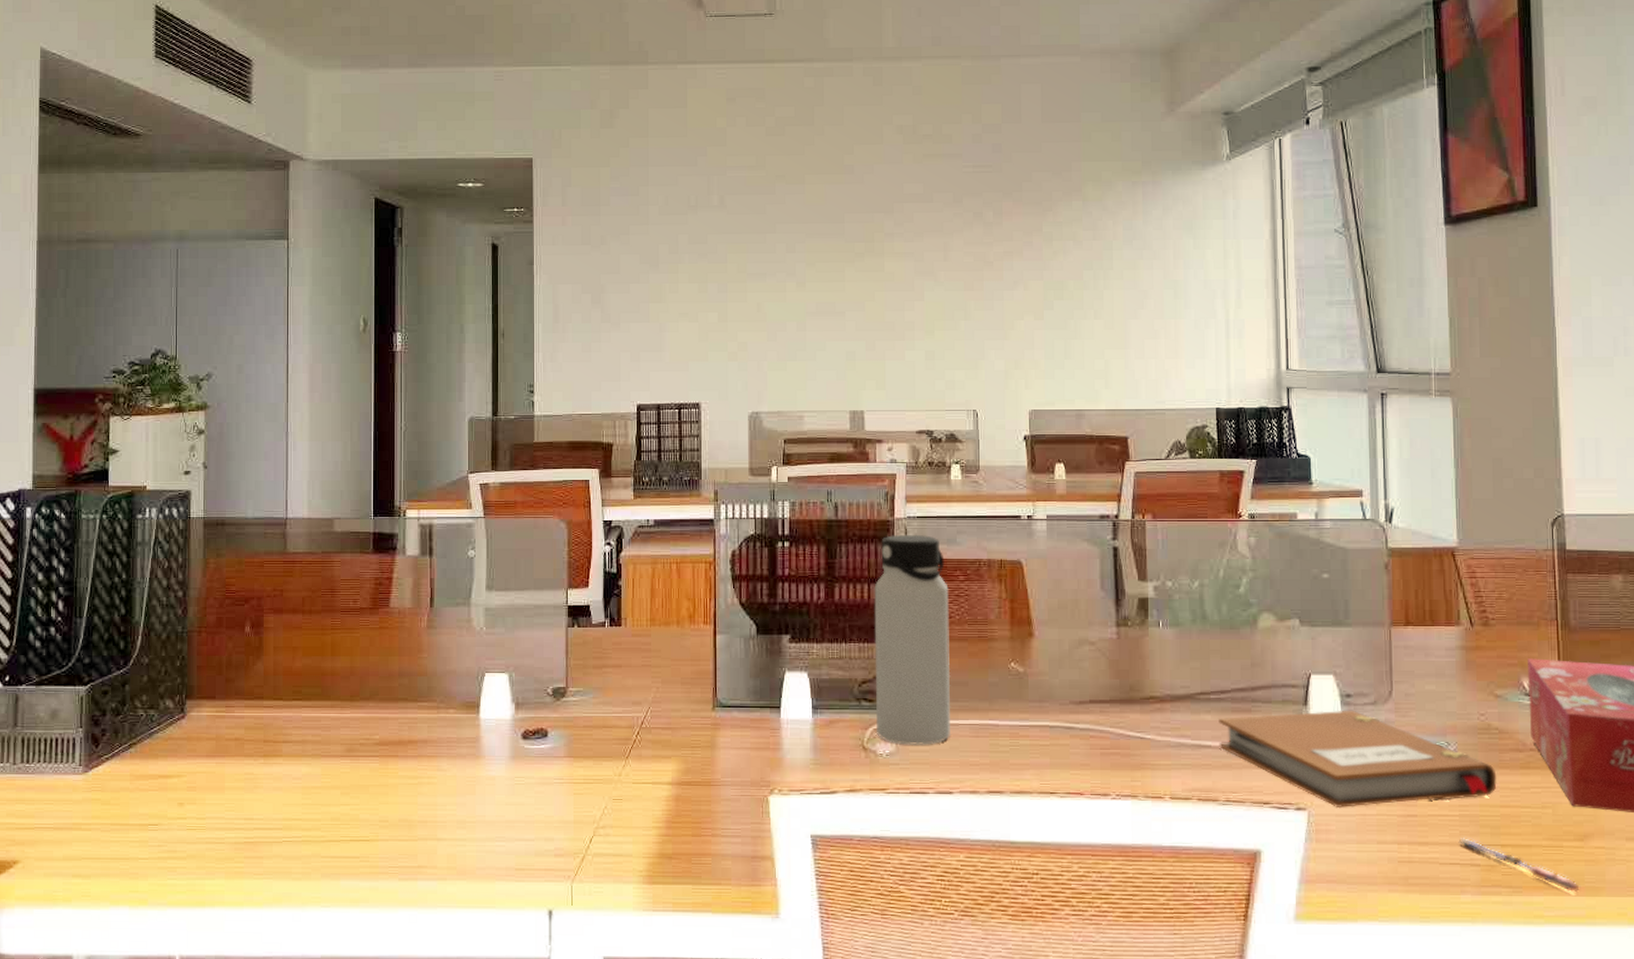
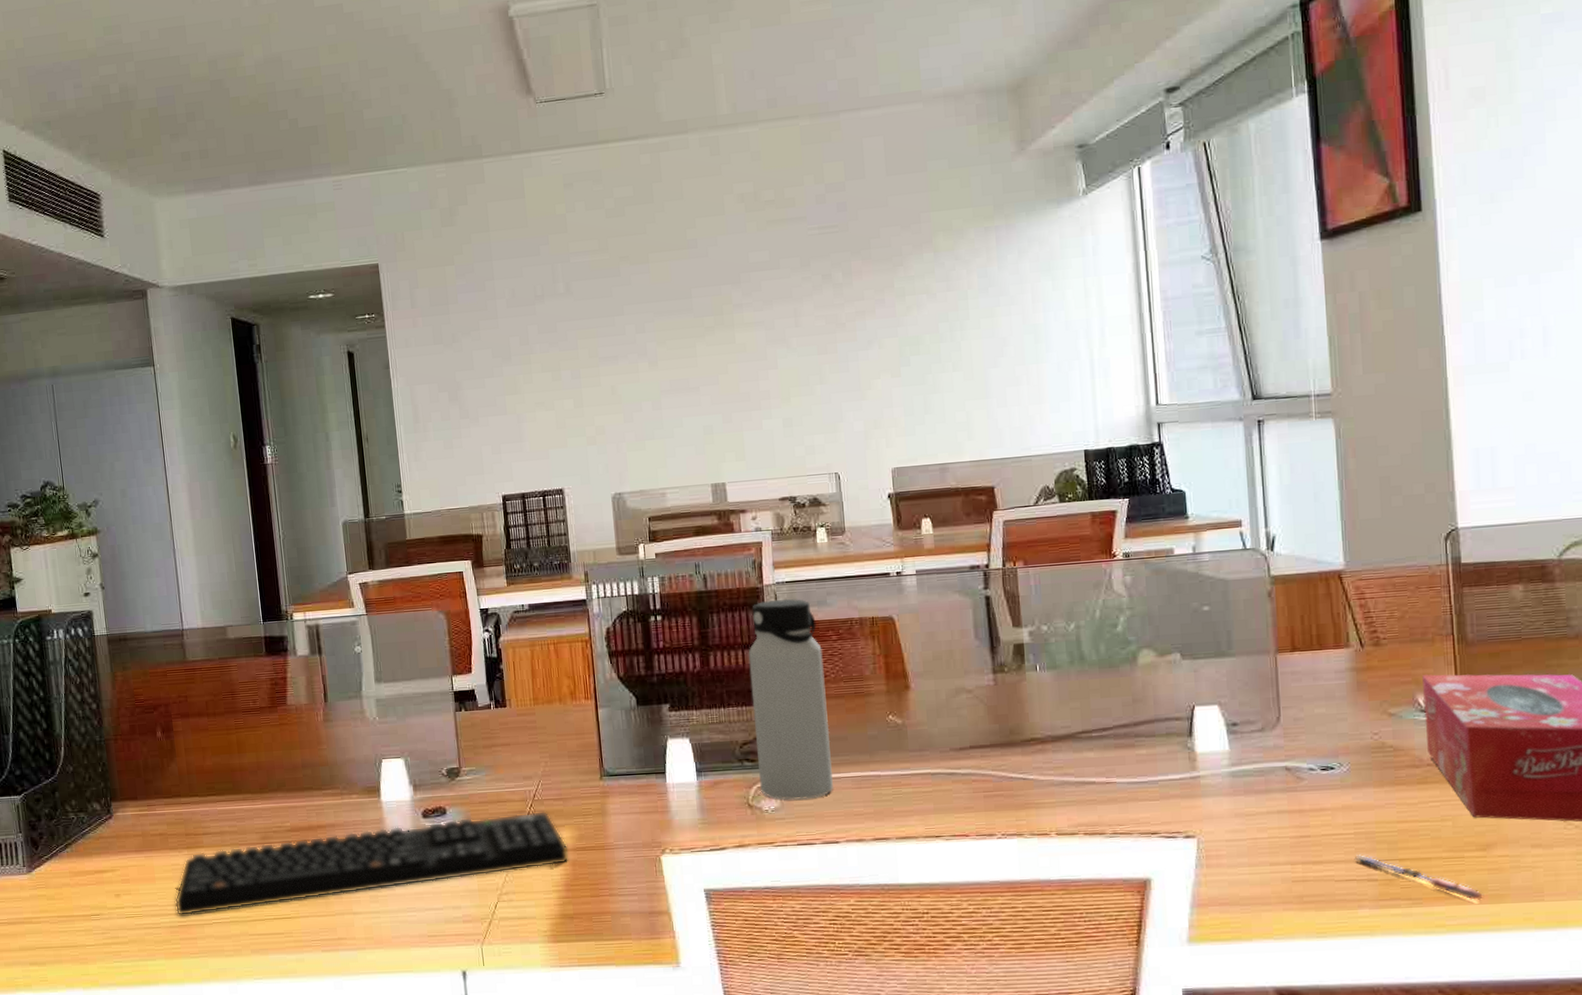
keyboard: none [243,739,673,832] -> present [174,810,569,916]
notebook: present [1219,710,1497,809] -> none [1102,738,1393,834]

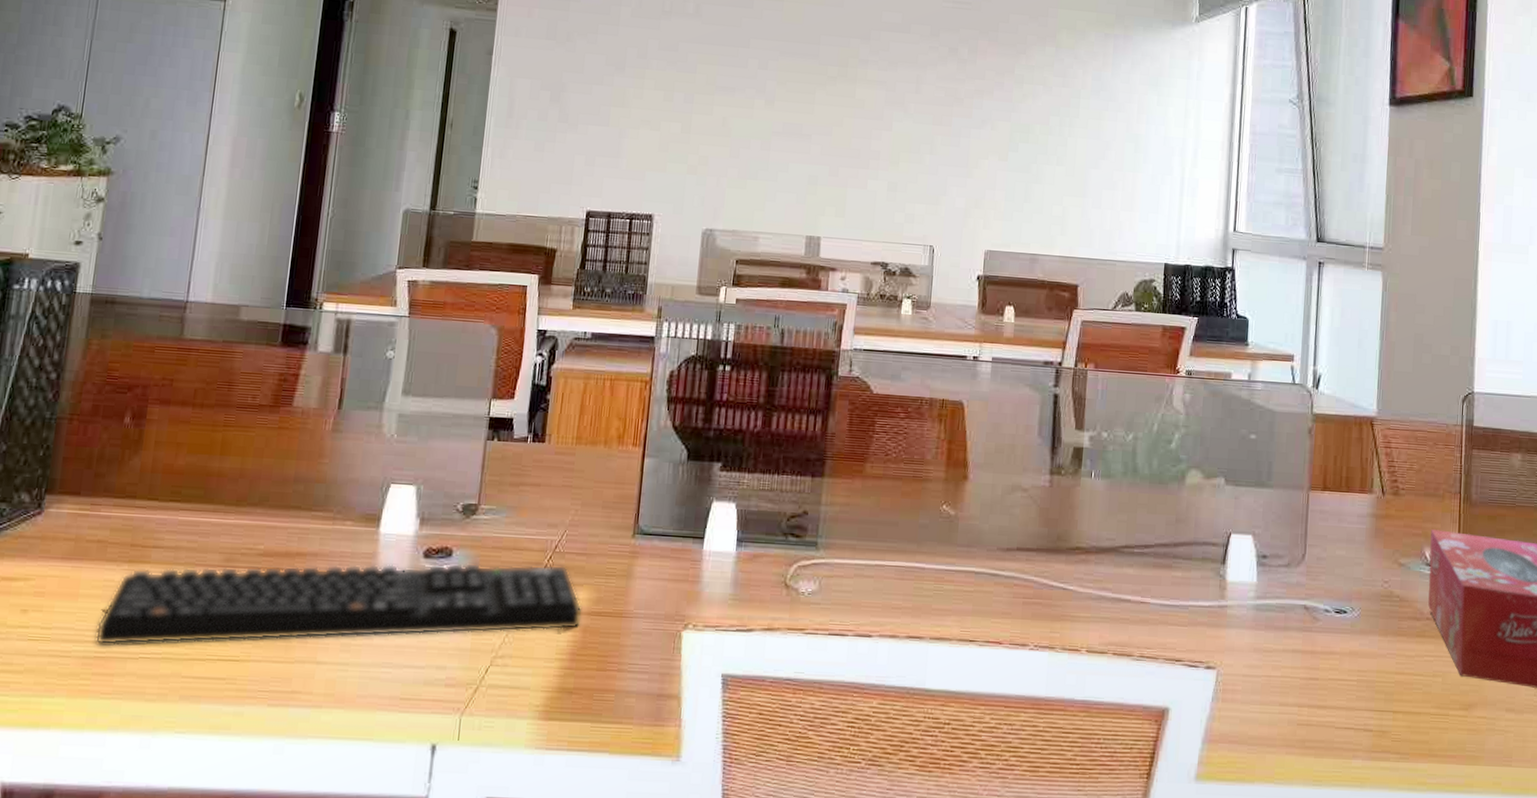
water bottle: present [748,599,834,800] -> none [800,366,888,585]
pen: present [1354,853,1484,901] -> none [1354,702,1462,761]

